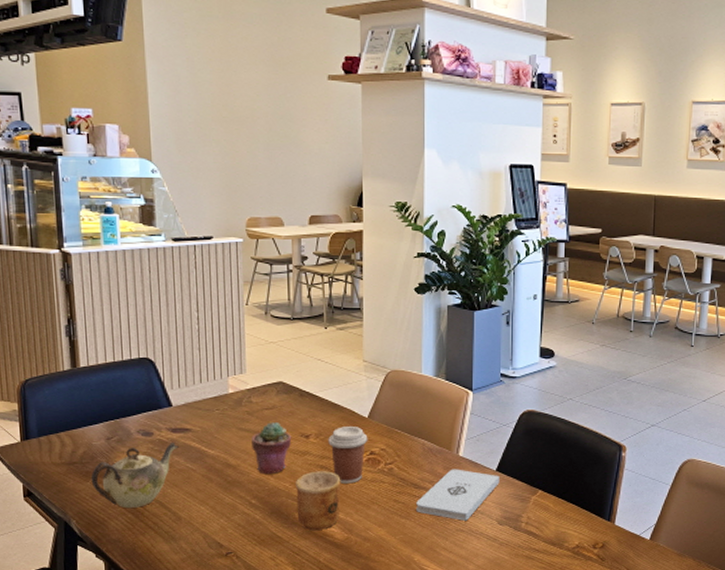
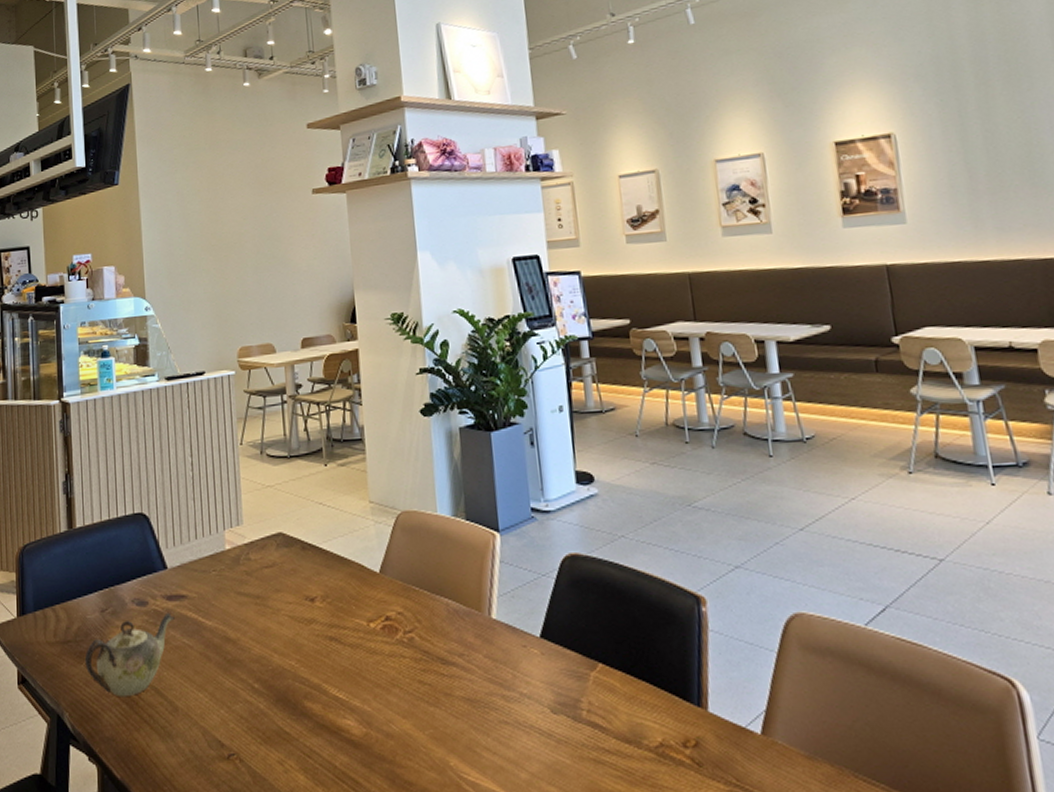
potted succulent: present [252,421,292,475] -> none [251,582,296,650]
cup: present [295,471,341,530] -> none [301,644,356,723]
coffee cup: present [328,427,368,484] -> none [336,585,382,660]
notepad: present [416,469,500,521] -> none [445,636,547,708]

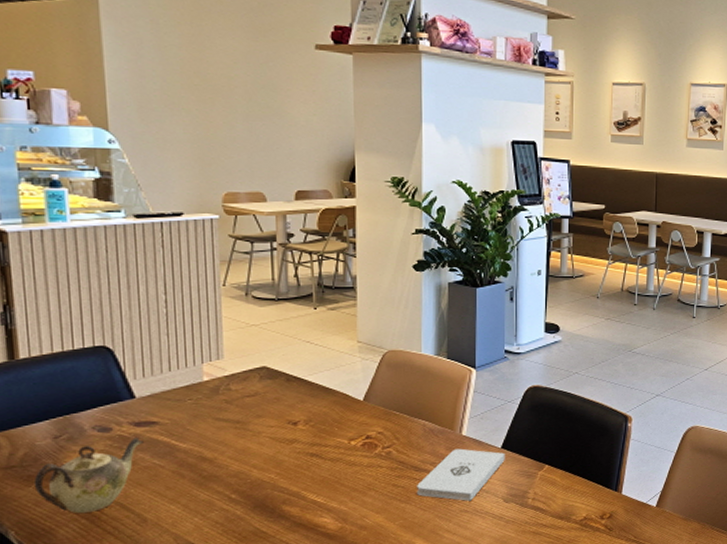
notepad: none [445,636,547,708] -> present [417,448,505,501]

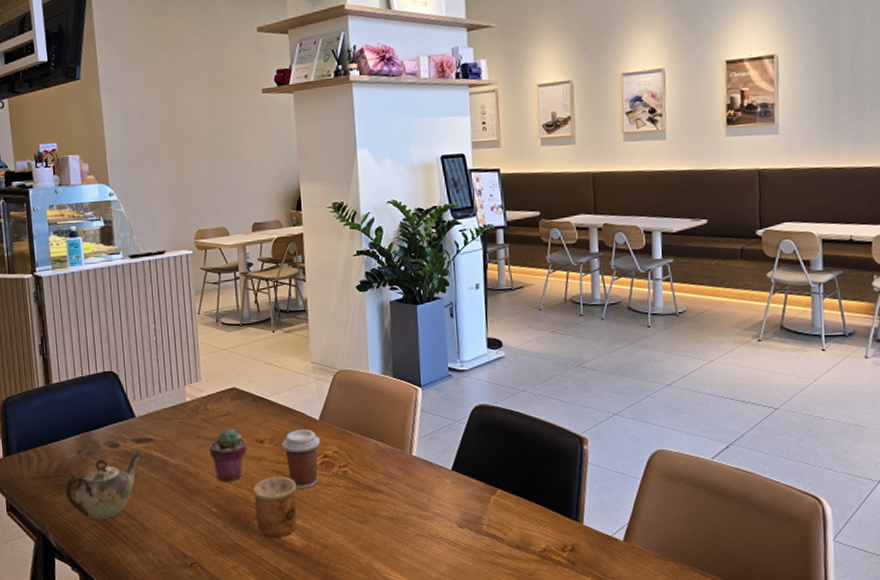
potted succulent: none [231,409,278,467] -> present [209,428,248,482]
cup: none [281,458,334,522] -> present [252,476,298,538]
coffee cup: none [319,410,364,471] -> present [282,430,321,489]
notepad: present [417,448,505,501] -> none [373,469,456,525]

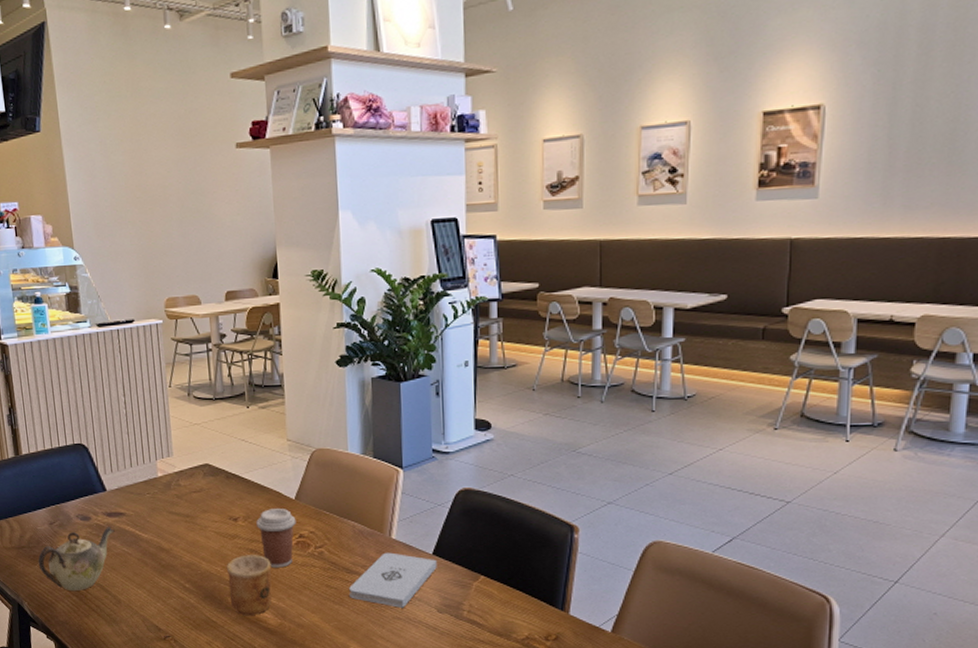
potted succulent: present [209,428,248,482] -> none [182,504,221,559]
notepad: none [373,469,456,525] -> present [349,552,437,608]

